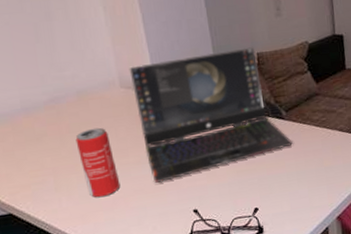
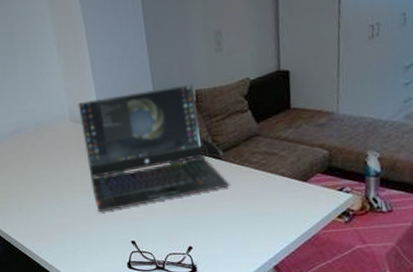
beverage can: present [75,127,121,198] -> none [34,157,70,220]

